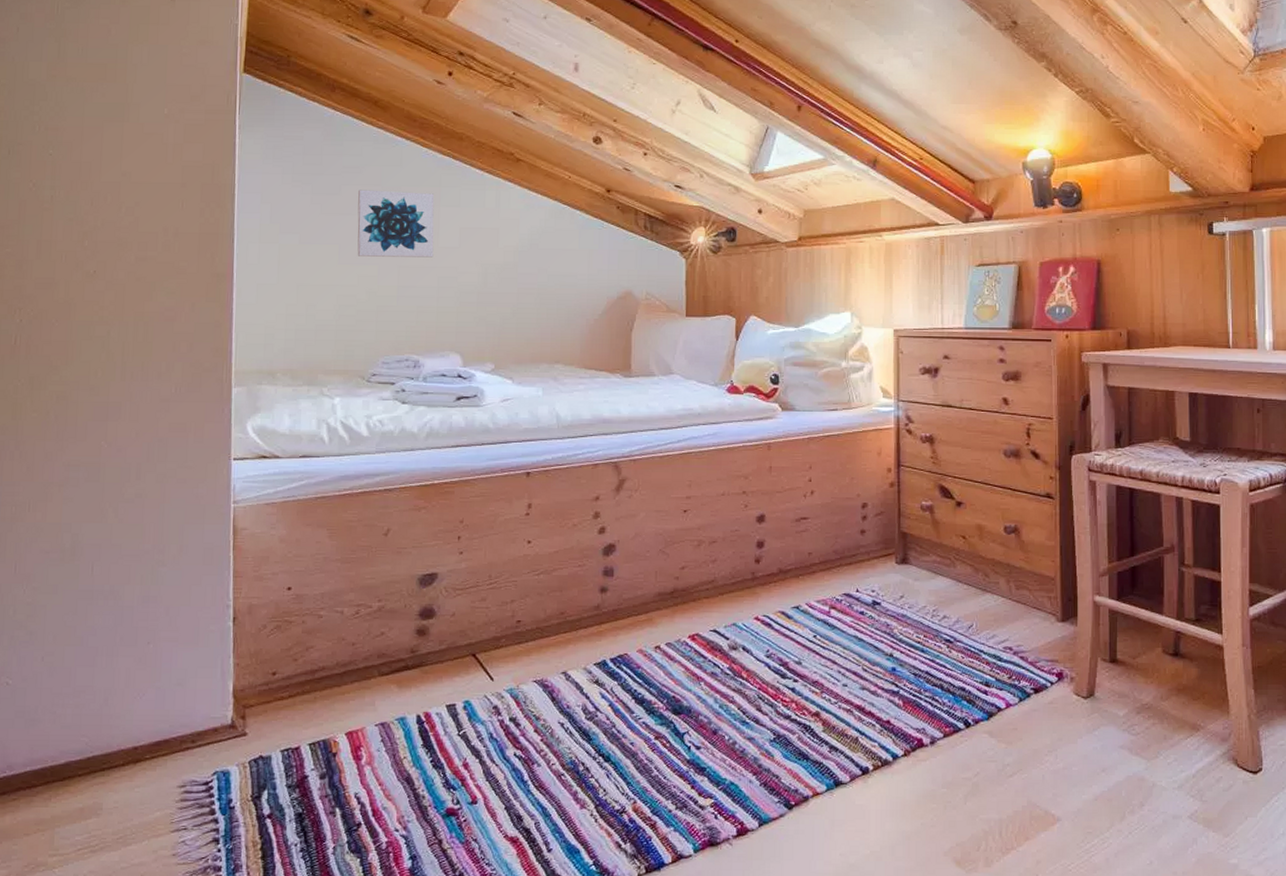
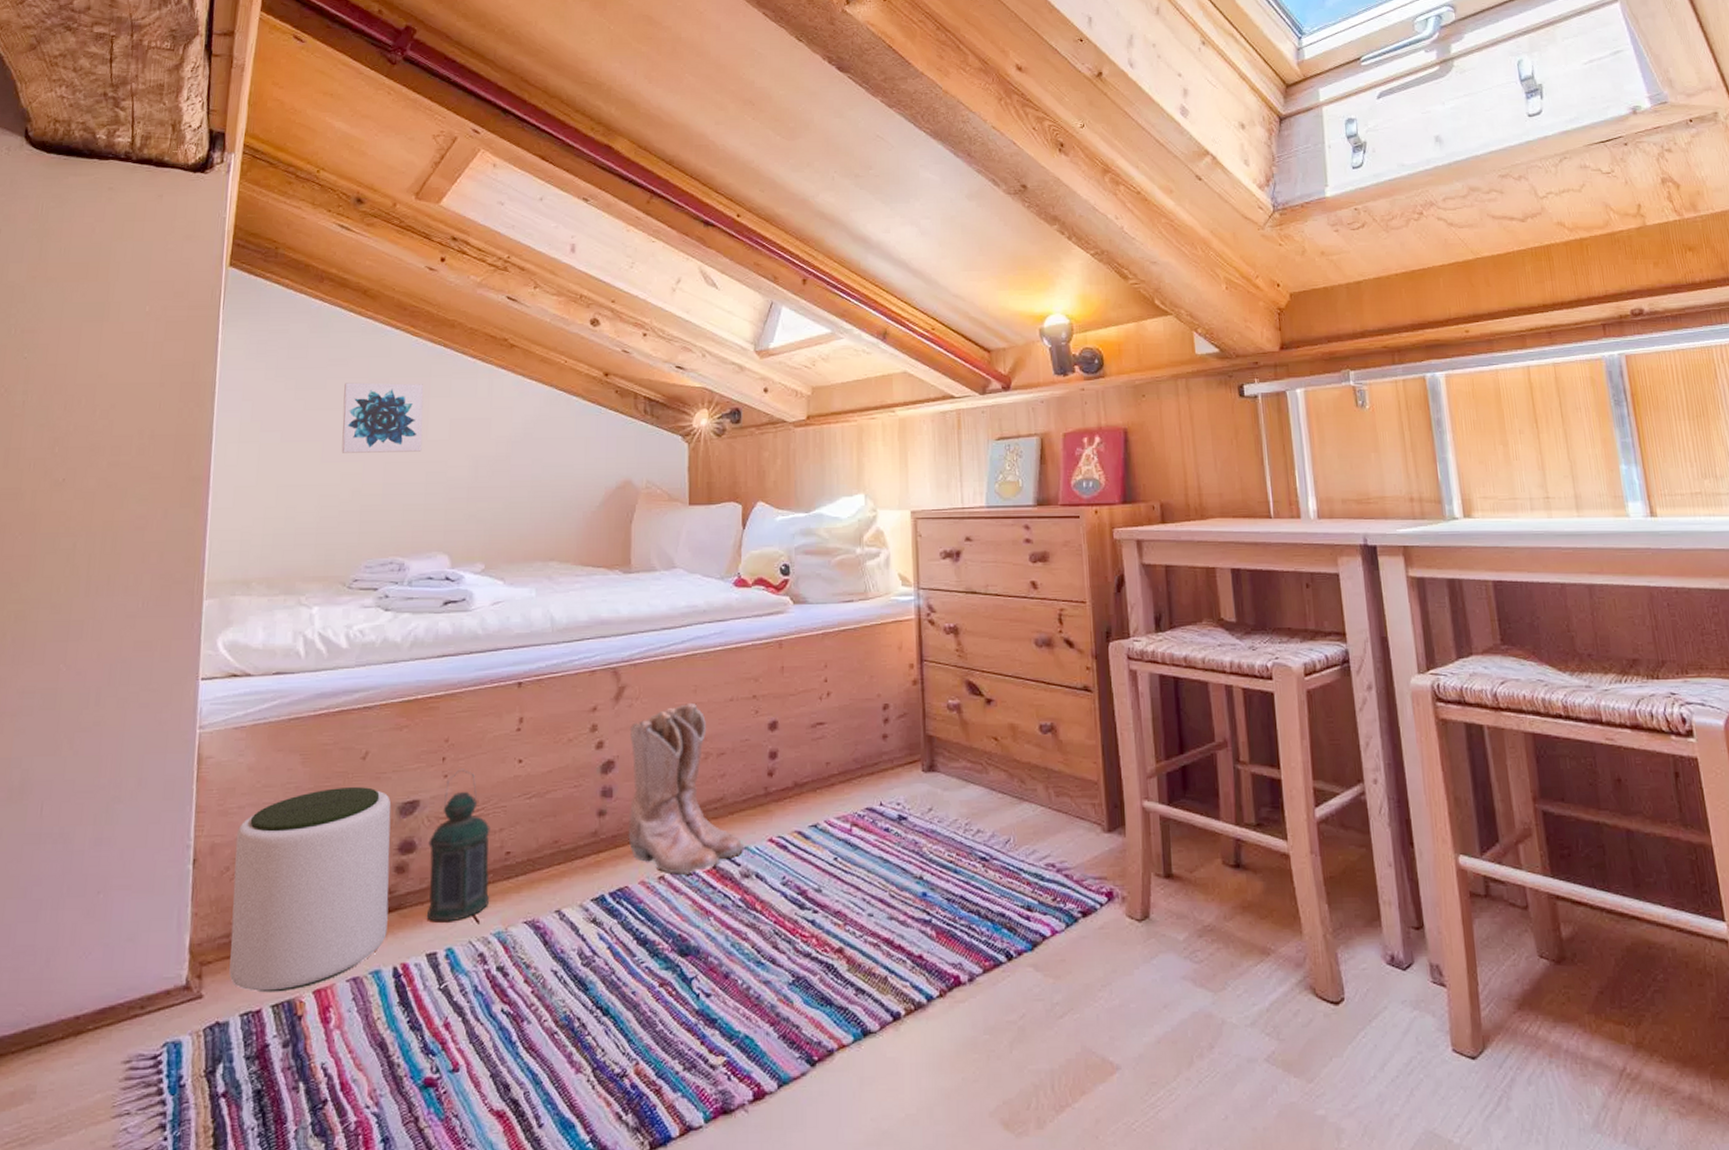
plant pot: none [270,560,412,733] -> present [229,787,392,993]
lantern: none [445,547,503,679] -> present [426,769,491,923]
boots: none [627,495,733,645] -> present [628,702,745,875]

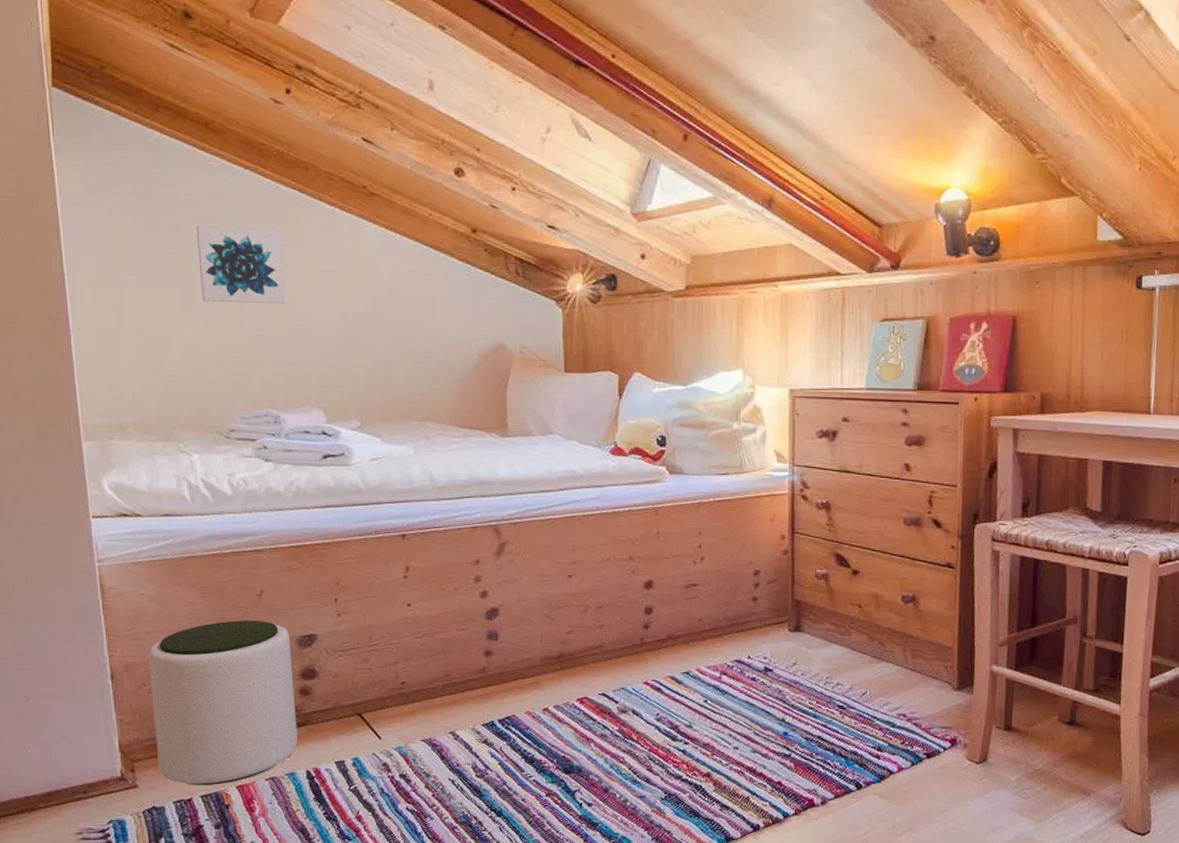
lantern: present [426,769,491,923] -> none [328,609,388,737]
boots: present [628,702,745,875] -> none [511,560,622,708]

